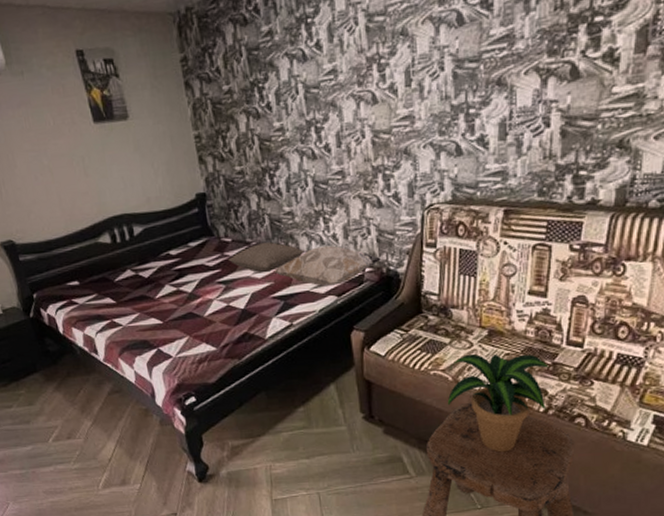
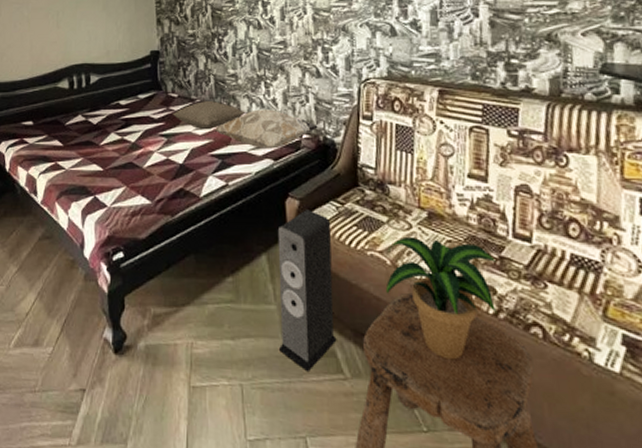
speaker: none [344,340,403,477] -> present [277,210,337,373]

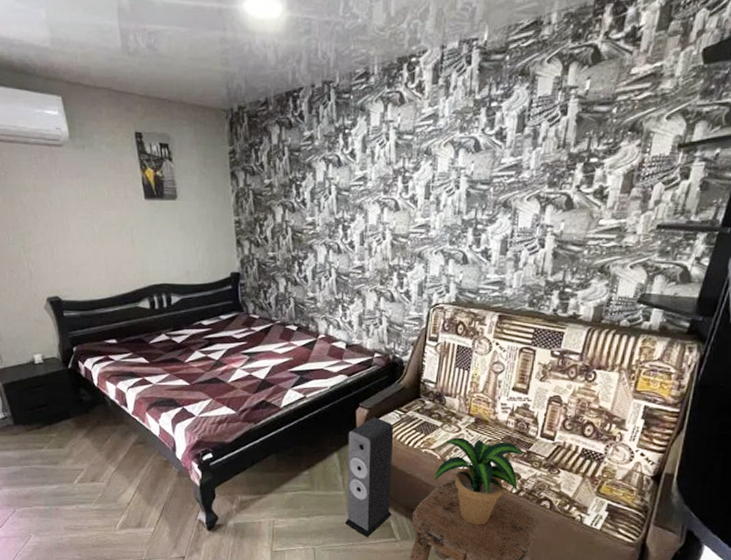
pillow: present [173,101,245,130] -> none [254,323,322,349]
decorative pillow: present [214,109,319,149] -> none [293,331,390,366]

